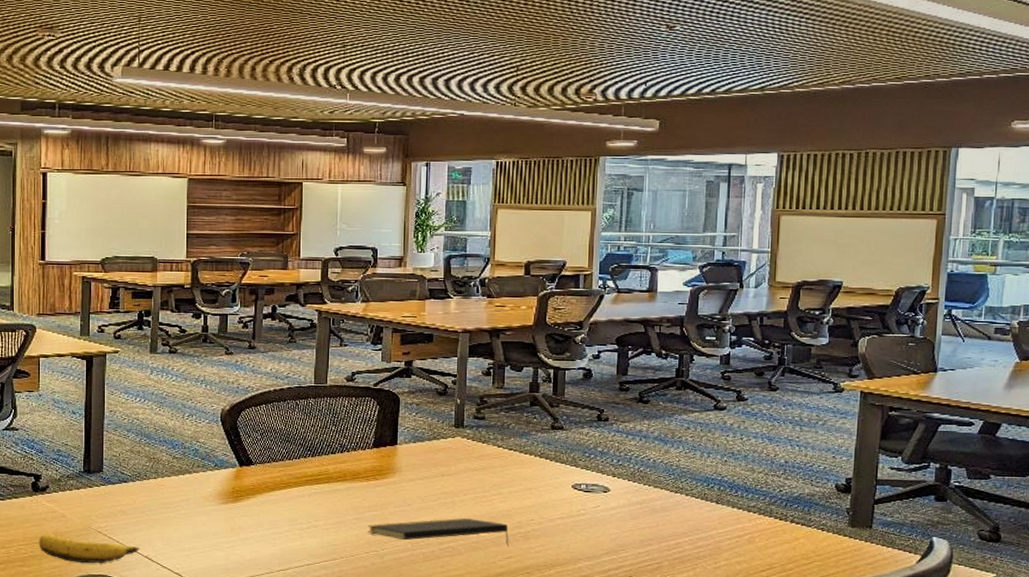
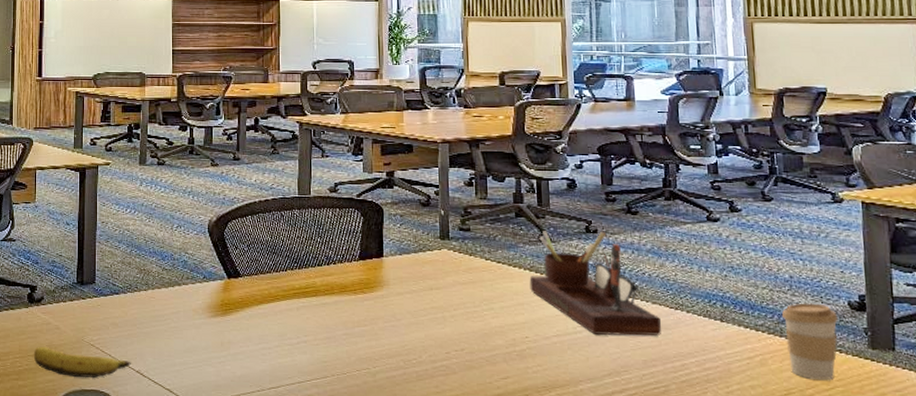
notepad: present [368,517,509,547] -> none [358,334,505,367]
desk organizer: none [539,419,660,517] -> present [529,231,661,336]
coffee cup: none [773,486,824,555] -> present [781,303,838,380]

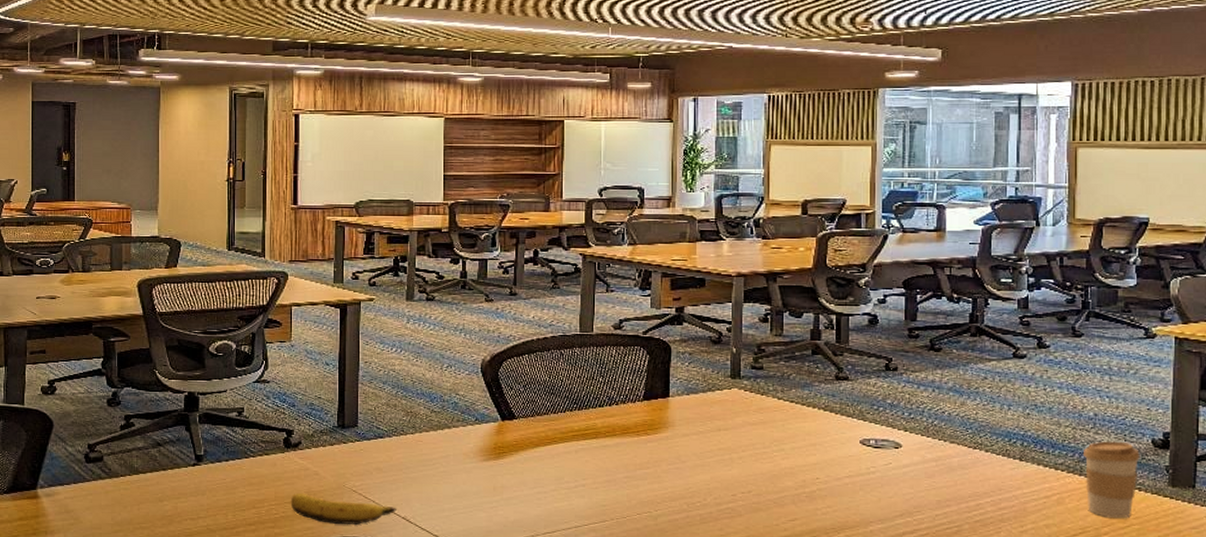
desk organizer: present [529,231,661,336] -> none [823,369,957,476]

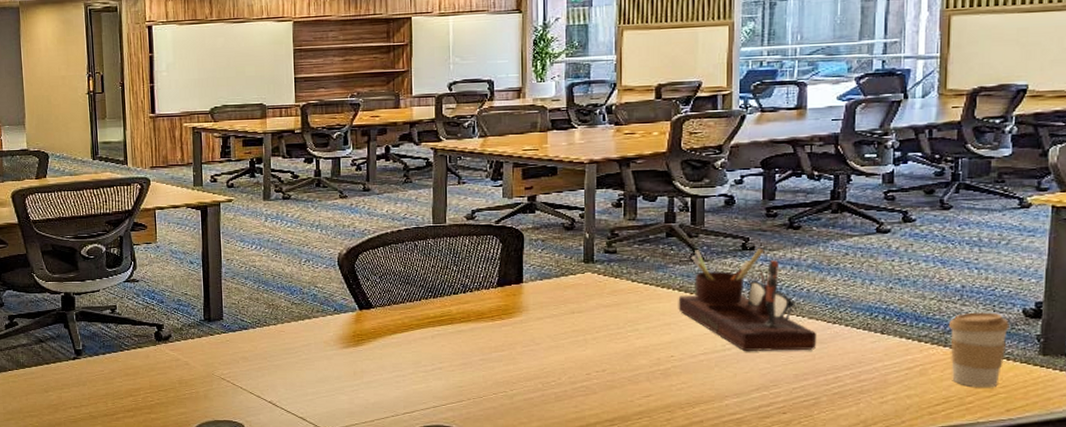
banana: present [290,492,396,525] -> none [164,381,263,409]
desk organizer: none [823,369,957,476] -> present [678,247,816,351]

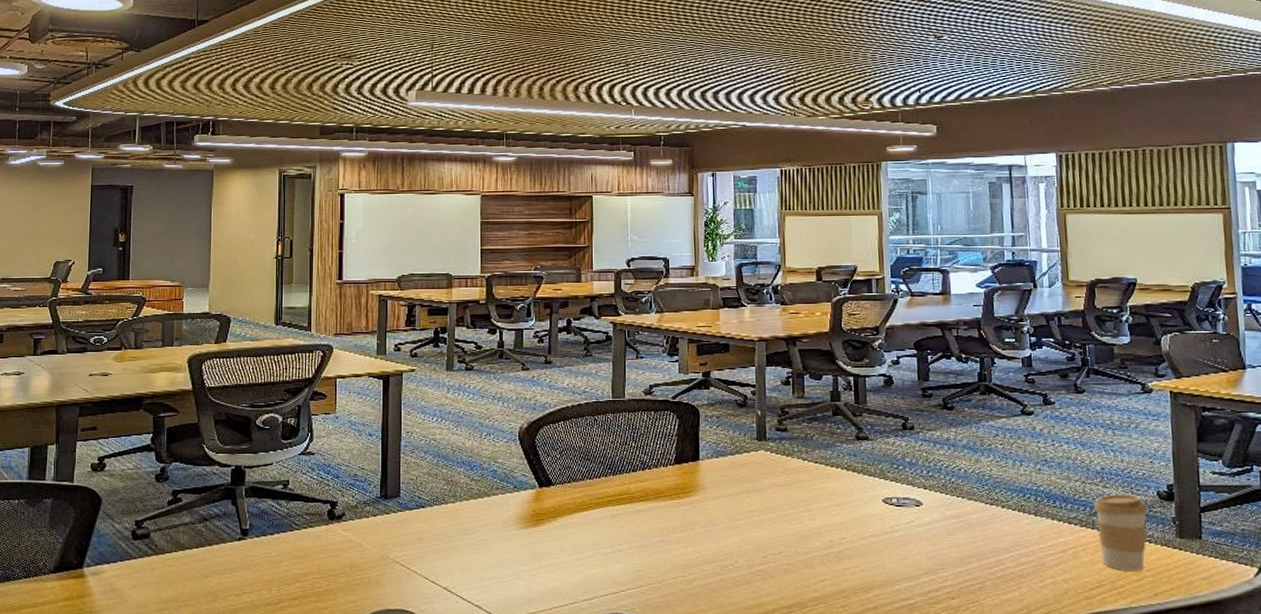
desk organizer: present [678,247,816,351] -> none [847,427,977,533]

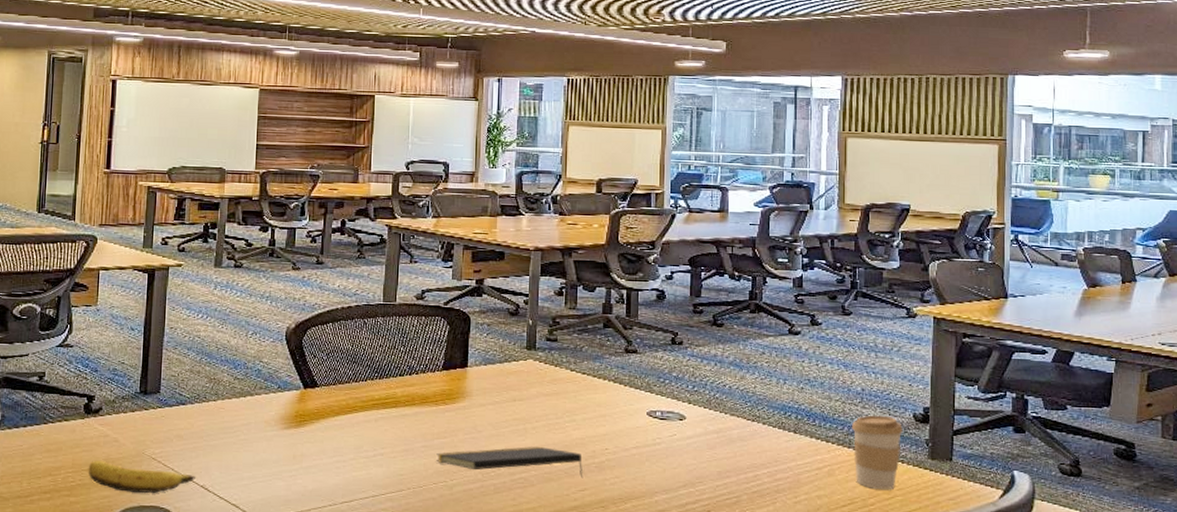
banana: none [334,565,438,596] -> present [88,460,195,493]
notepad: none [674,537,823,569] -> present [436,446,583,479]

